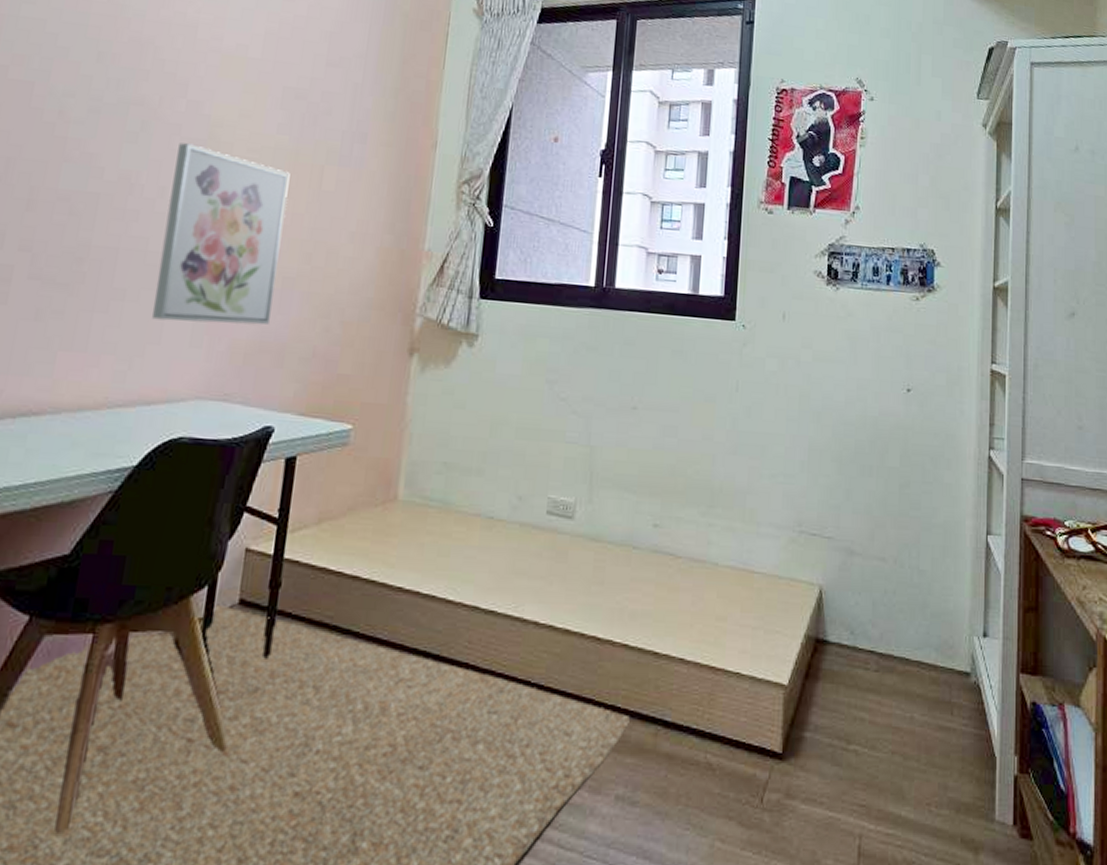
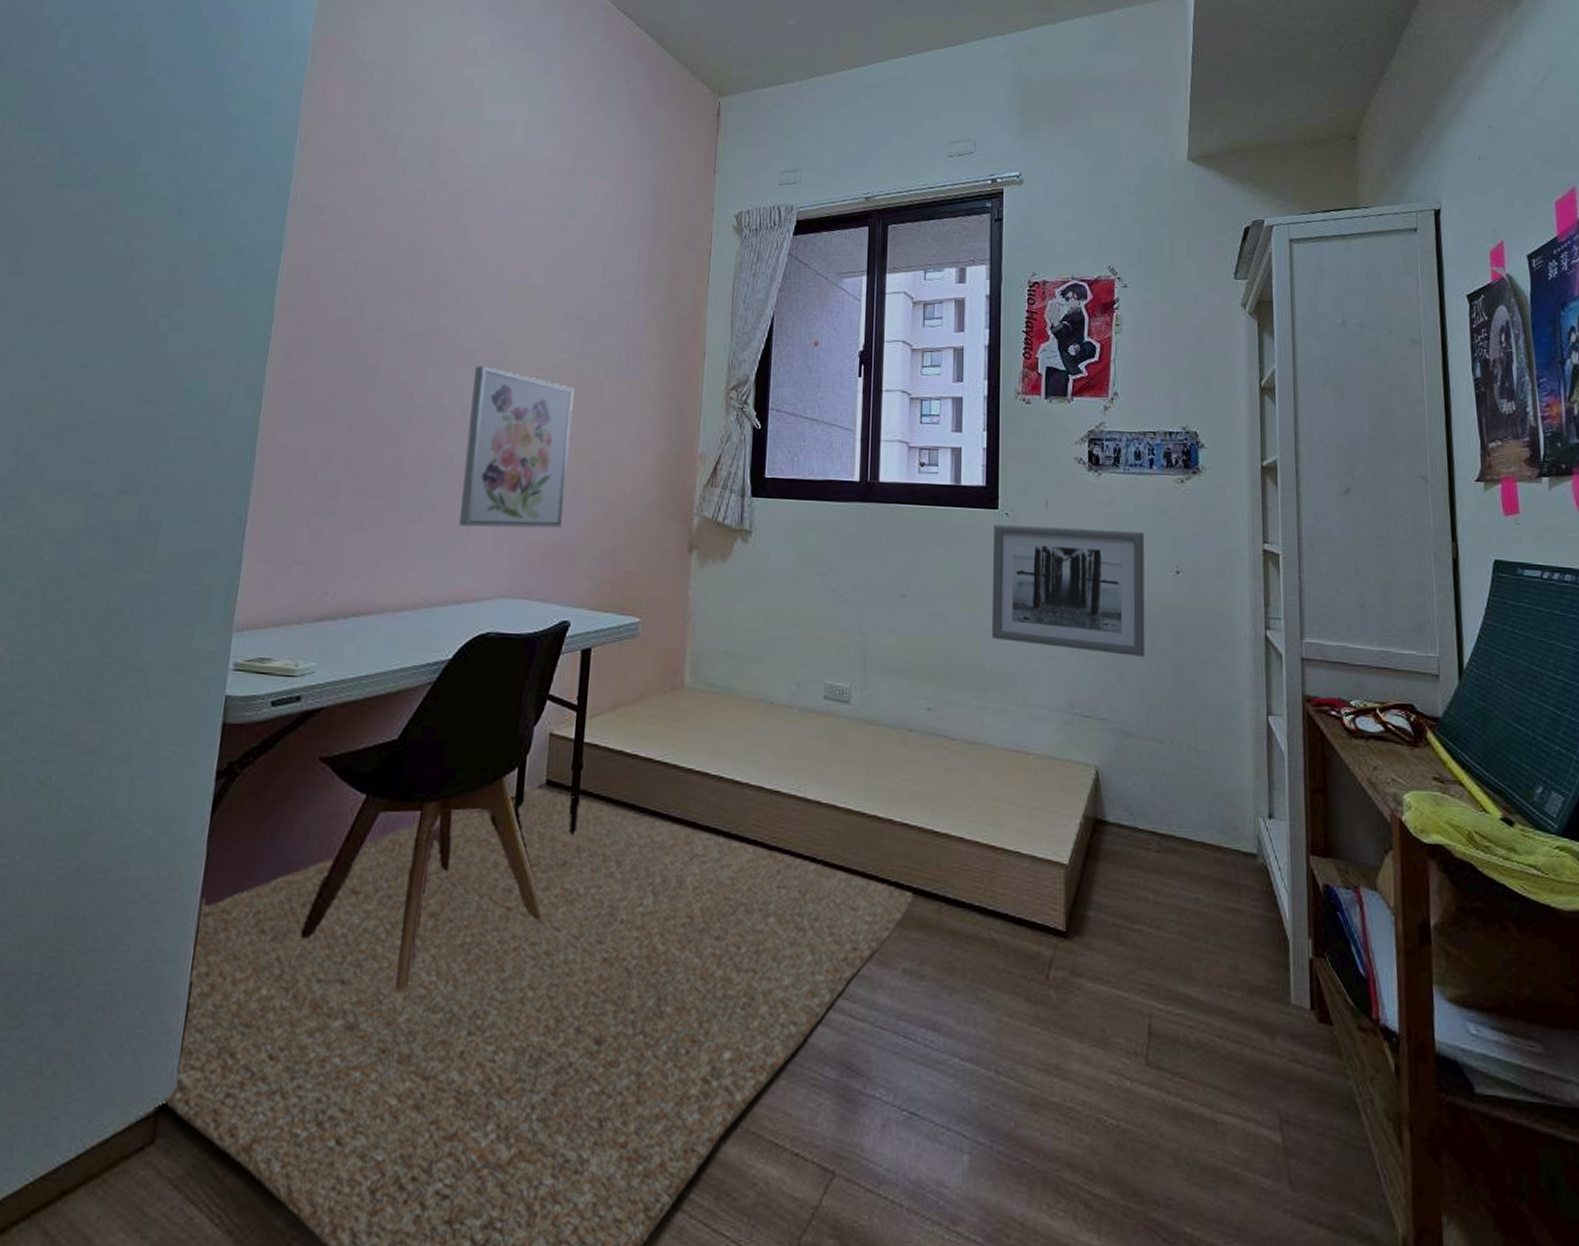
wall art: none [722,336,878,475] -> present [991,524,1146,657]

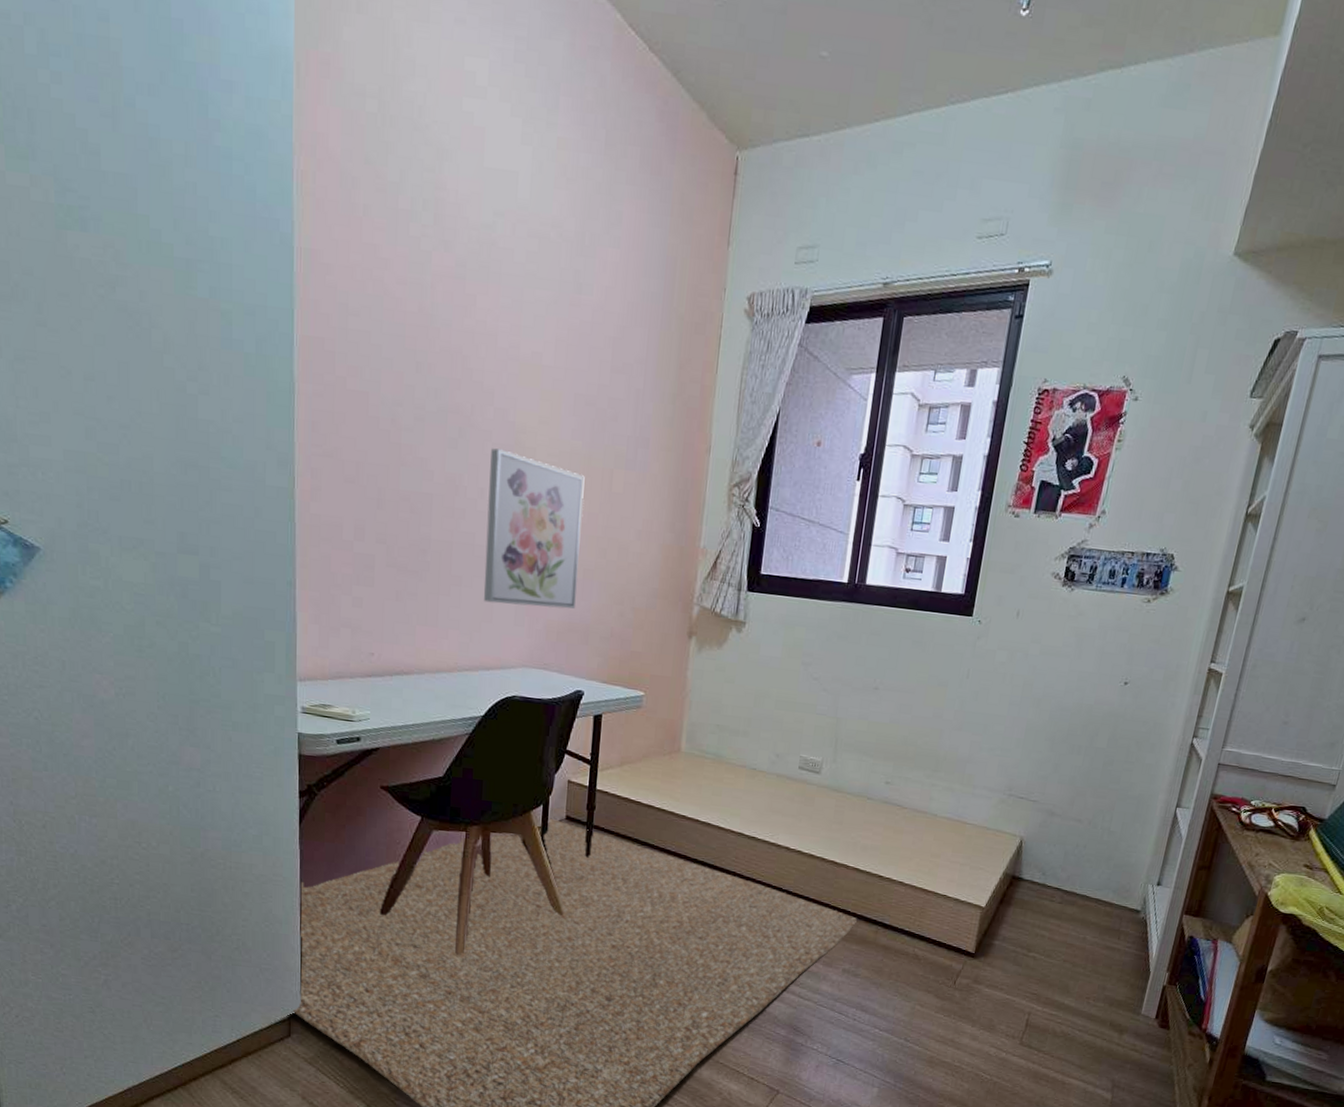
wall art: present [991,524,1146,657] -> none [949,630,1102,753]

